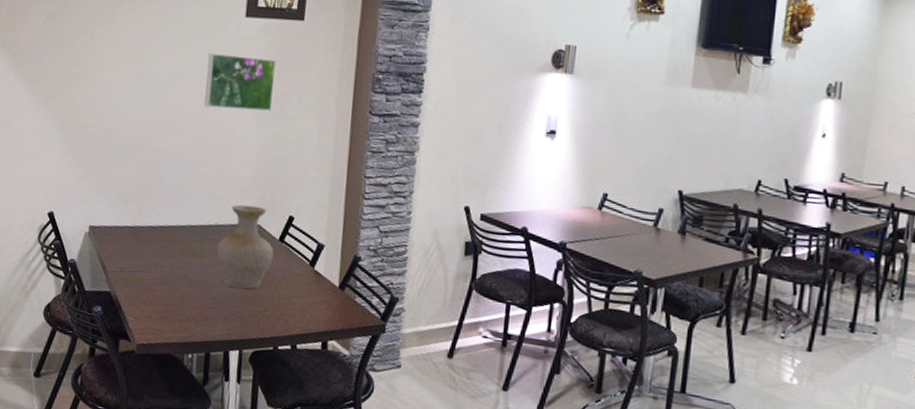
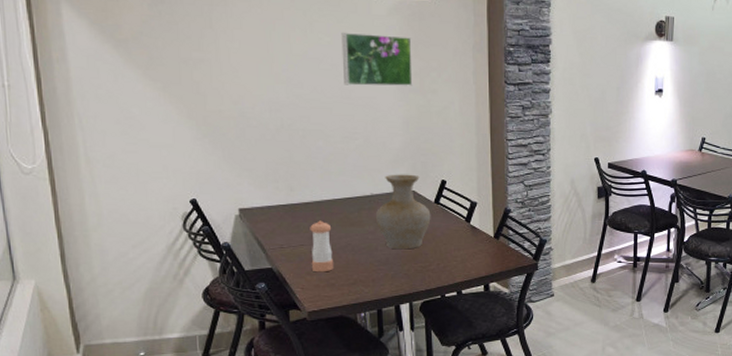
pepper shaker: none [147,247,172,304] -> present [310,220,334,272]

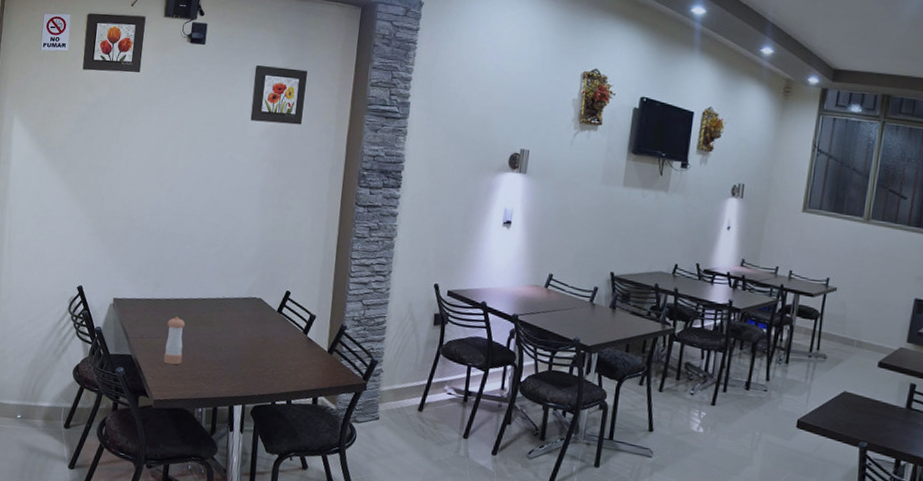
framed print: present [341,32,413,86] -> none [214,150,277,202]
vase: present [375,174,431,250] -> none [223,281,273,353]

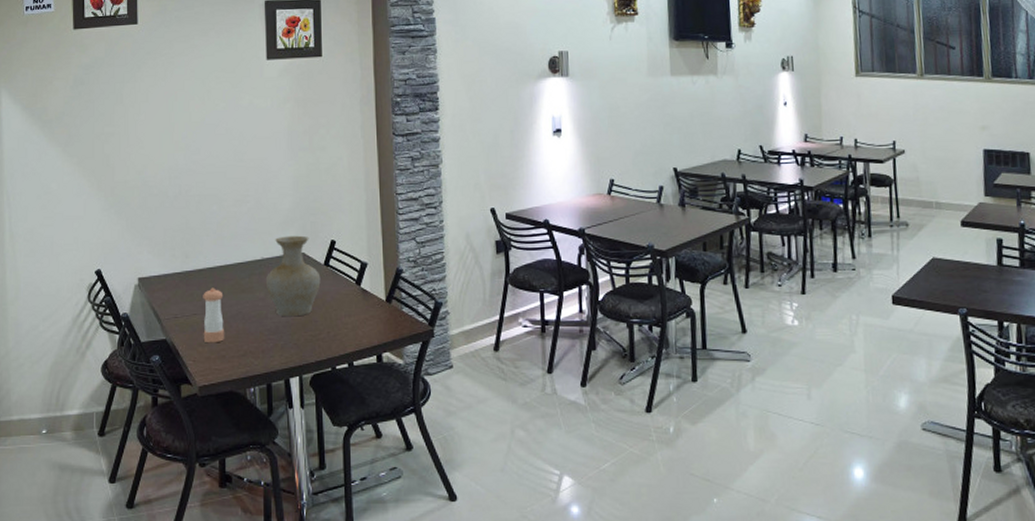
vase: none [223,281,273,353] -> present [265,235,321,317]

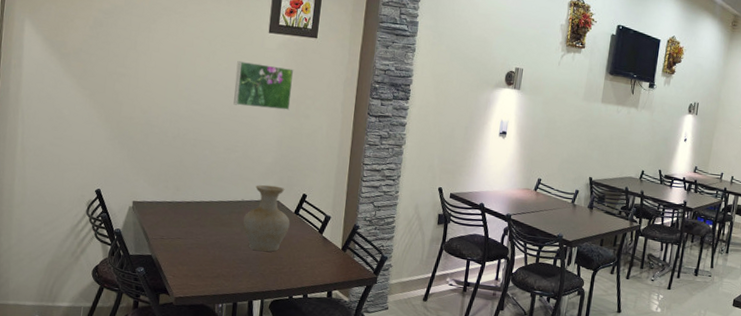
pepper shaker: present [203,287,225,343] -> none [183,218,206,264]
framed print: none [236,96,302,148] -> present [233,60,294,111]

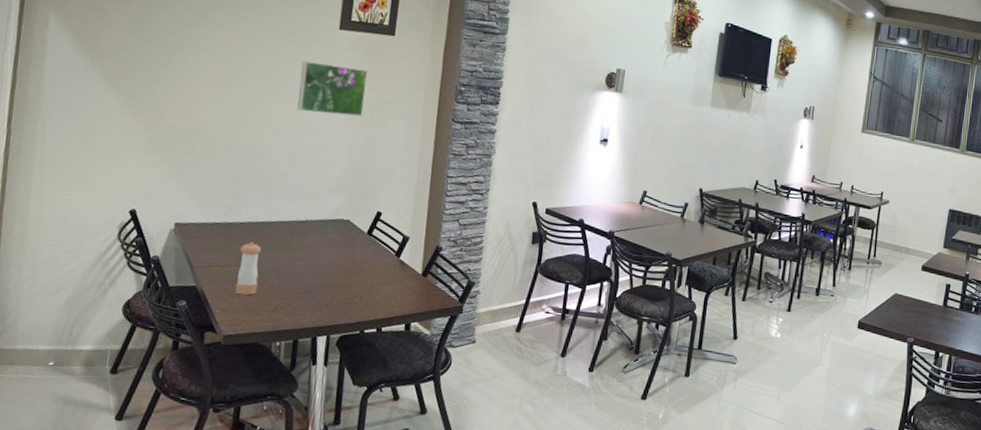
pepper shaker: none [183,218,206,264] -> present [234,242,262,296]
vase: present [243,184,290,252] -> none [306,201,362,280]

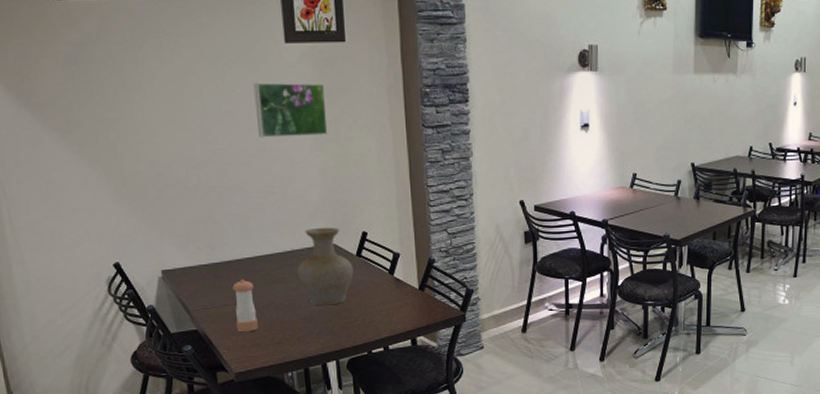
vase: none [306,201,362,280] -> present [297,227,354,306]

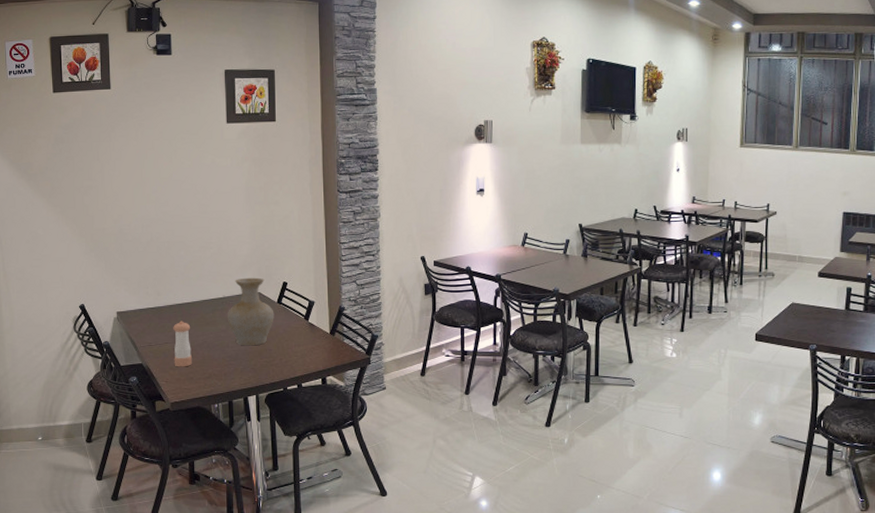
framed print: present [253,82,328,138] -> none [199,156,258,202]

